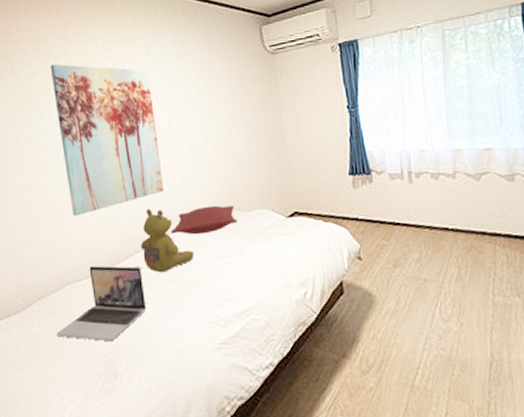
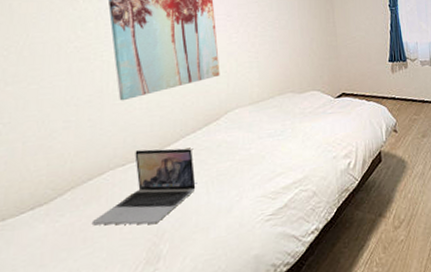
stuffed bear: present [140,208,195,273] -> none [192,91,248,153]
pillow: present [171,205,238,235] -> none [226,88,290,116]

